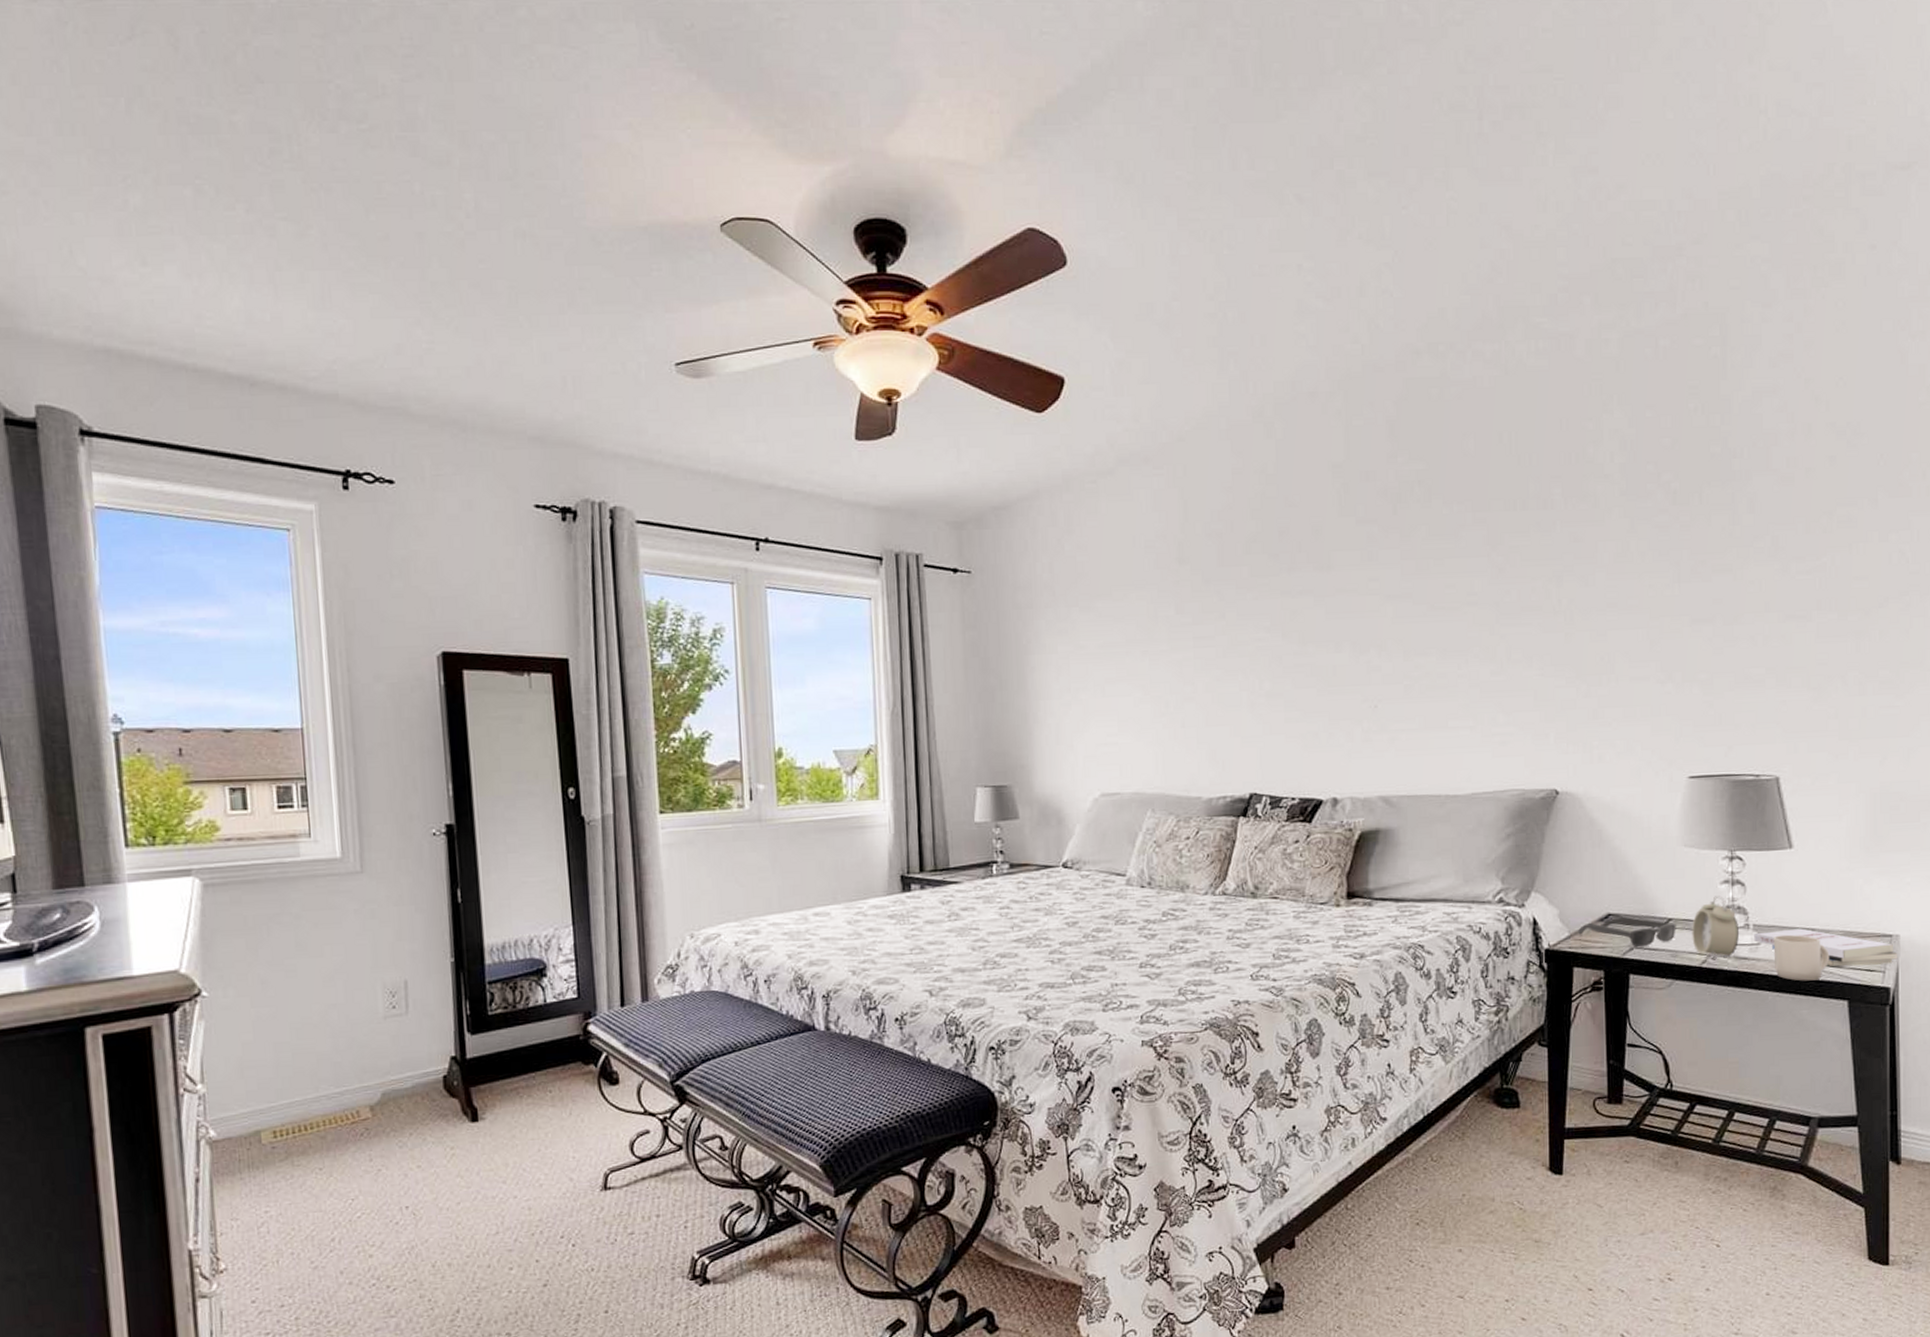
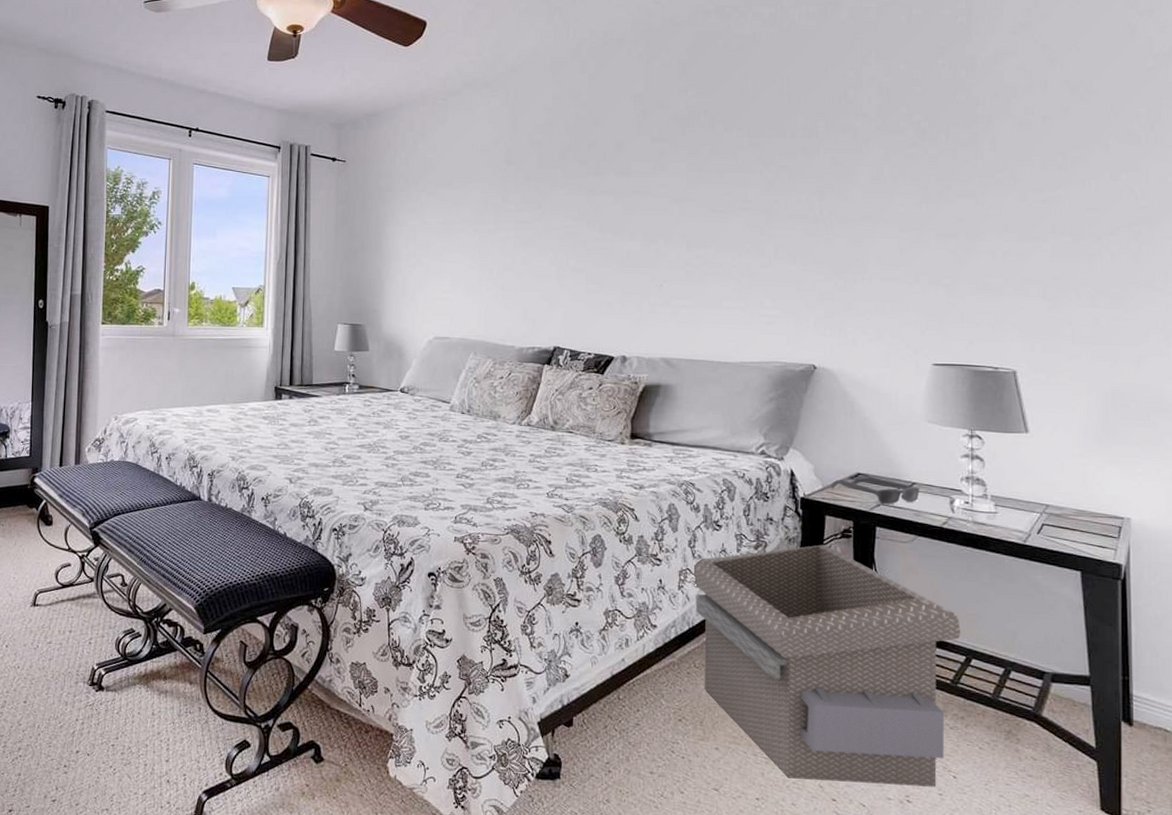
storage basket: none [1427,1001,1722,1273] -> present [694,544,961,787]
alarm clock: present [1692,896,1739,959] -> none [934,467,977,522]
books: present [1754,928,1898,966] -> none [992,502,1129,543]
mug: present [1773,934,1830,982] -> none [1010,507,1063,550]

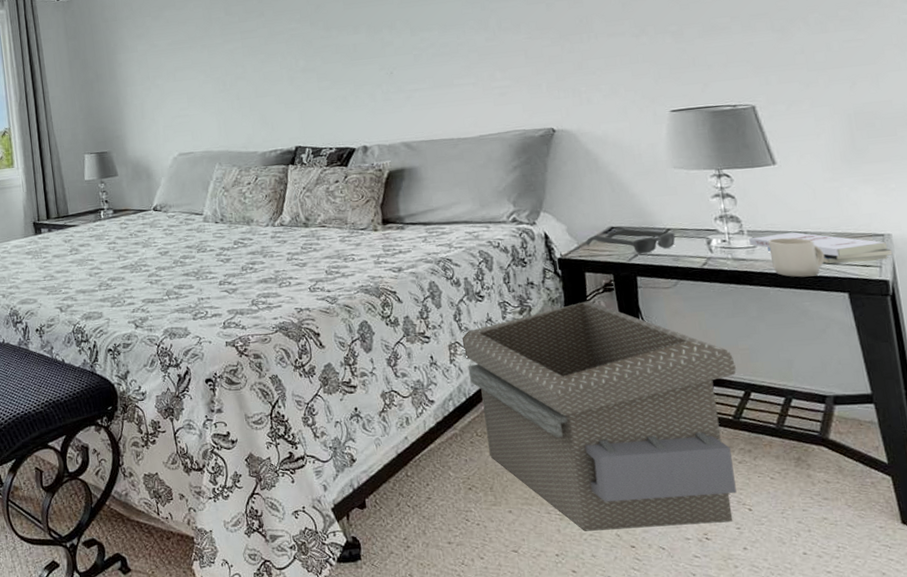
books: none [992,502,1129,543] -> present [749,232,893,264]
mug: none [1010,507,1063,550] -> present [768,237,826,278]

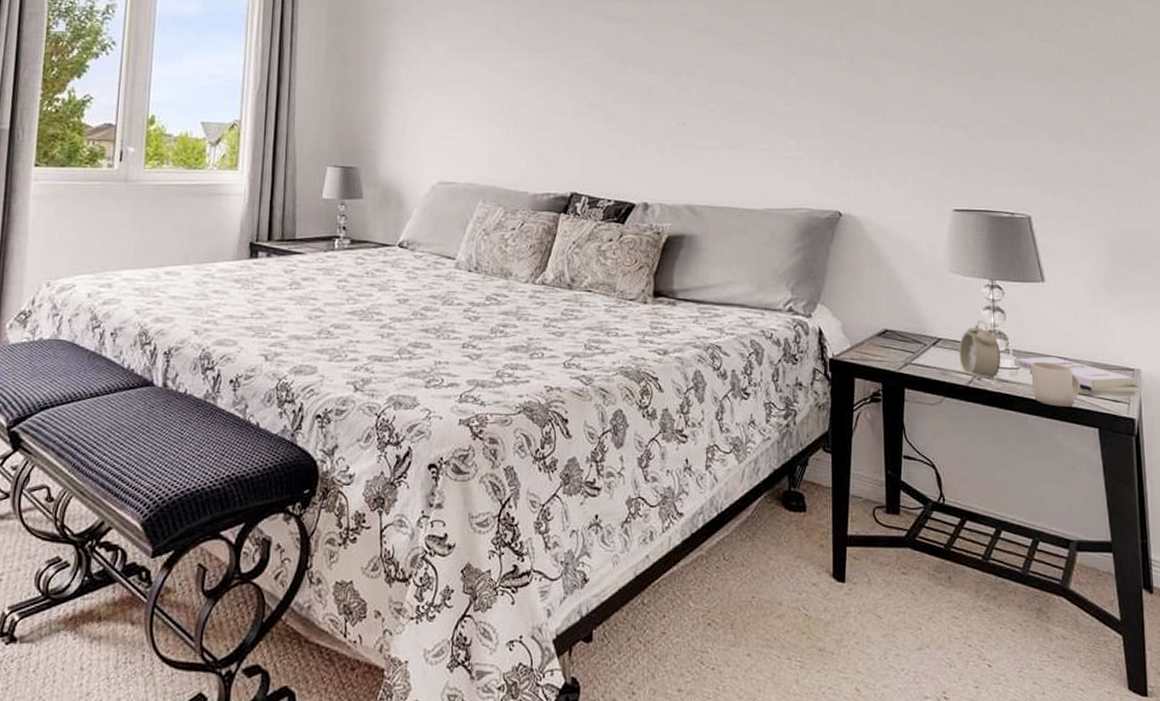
storage basket: present [462,301,737,531] -> none [722,411,990,683]
glasses: present [586,229,676,254] -> none [859,334,946,364]
alarm clock: none [689,207,735,261] -> present [959,320,1000,380]

